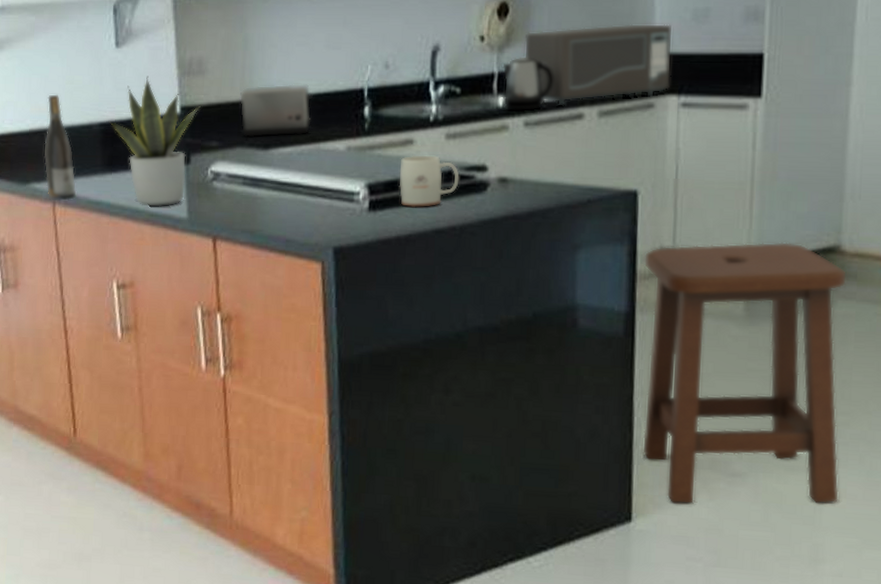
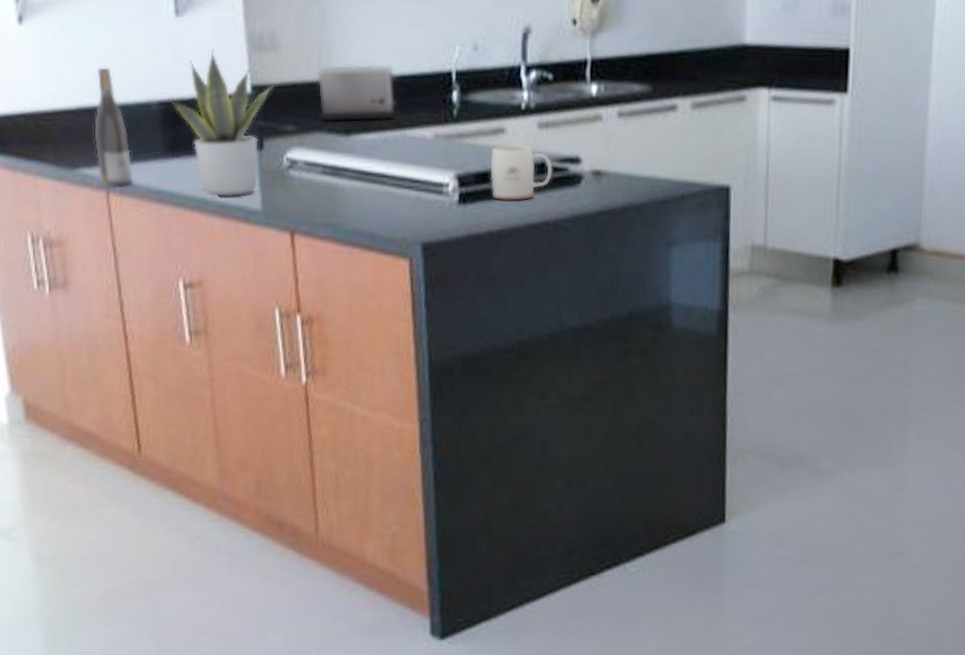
kettle: present [502,55,554,112] -> none [595,42,648,101]
microwave: present [523,23,673,106] -> none [617,12,764,97]
stool: present [643,242,848,505] -> none [736,239,926,504]

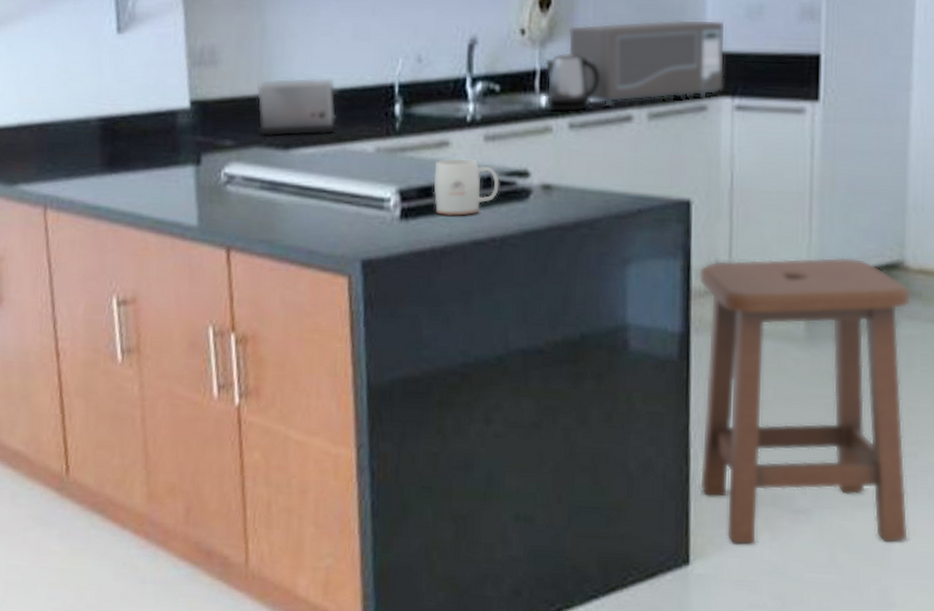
wine bottle: present [94,67,134,190] -> none [33,84,72,206]
potted plant: present [169,49,274,197] -> none [108,65,213,213]
kettle: none [595,42,648,101] -> present [545,51,600,112]
microwave: none [617,12,764,97] -> present [567,19,726,107]
stool: none [736,239,926,504] -> present [698,257,912,545]

